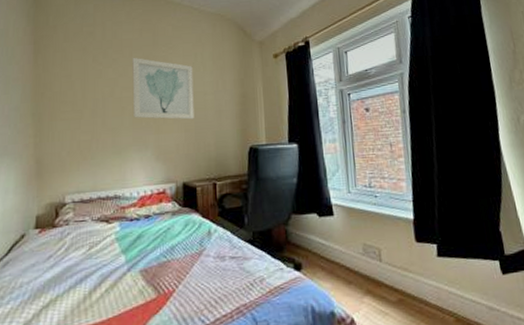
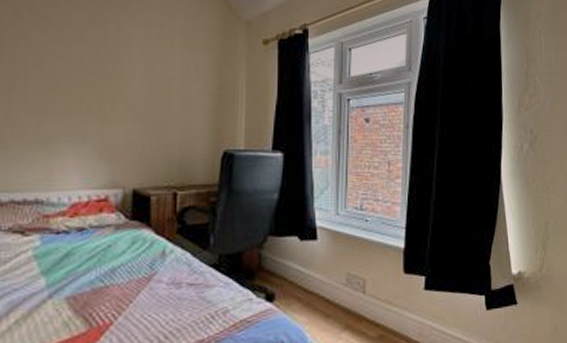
wall art: present [132,58,194,120] -> none [69,18,157,110]

